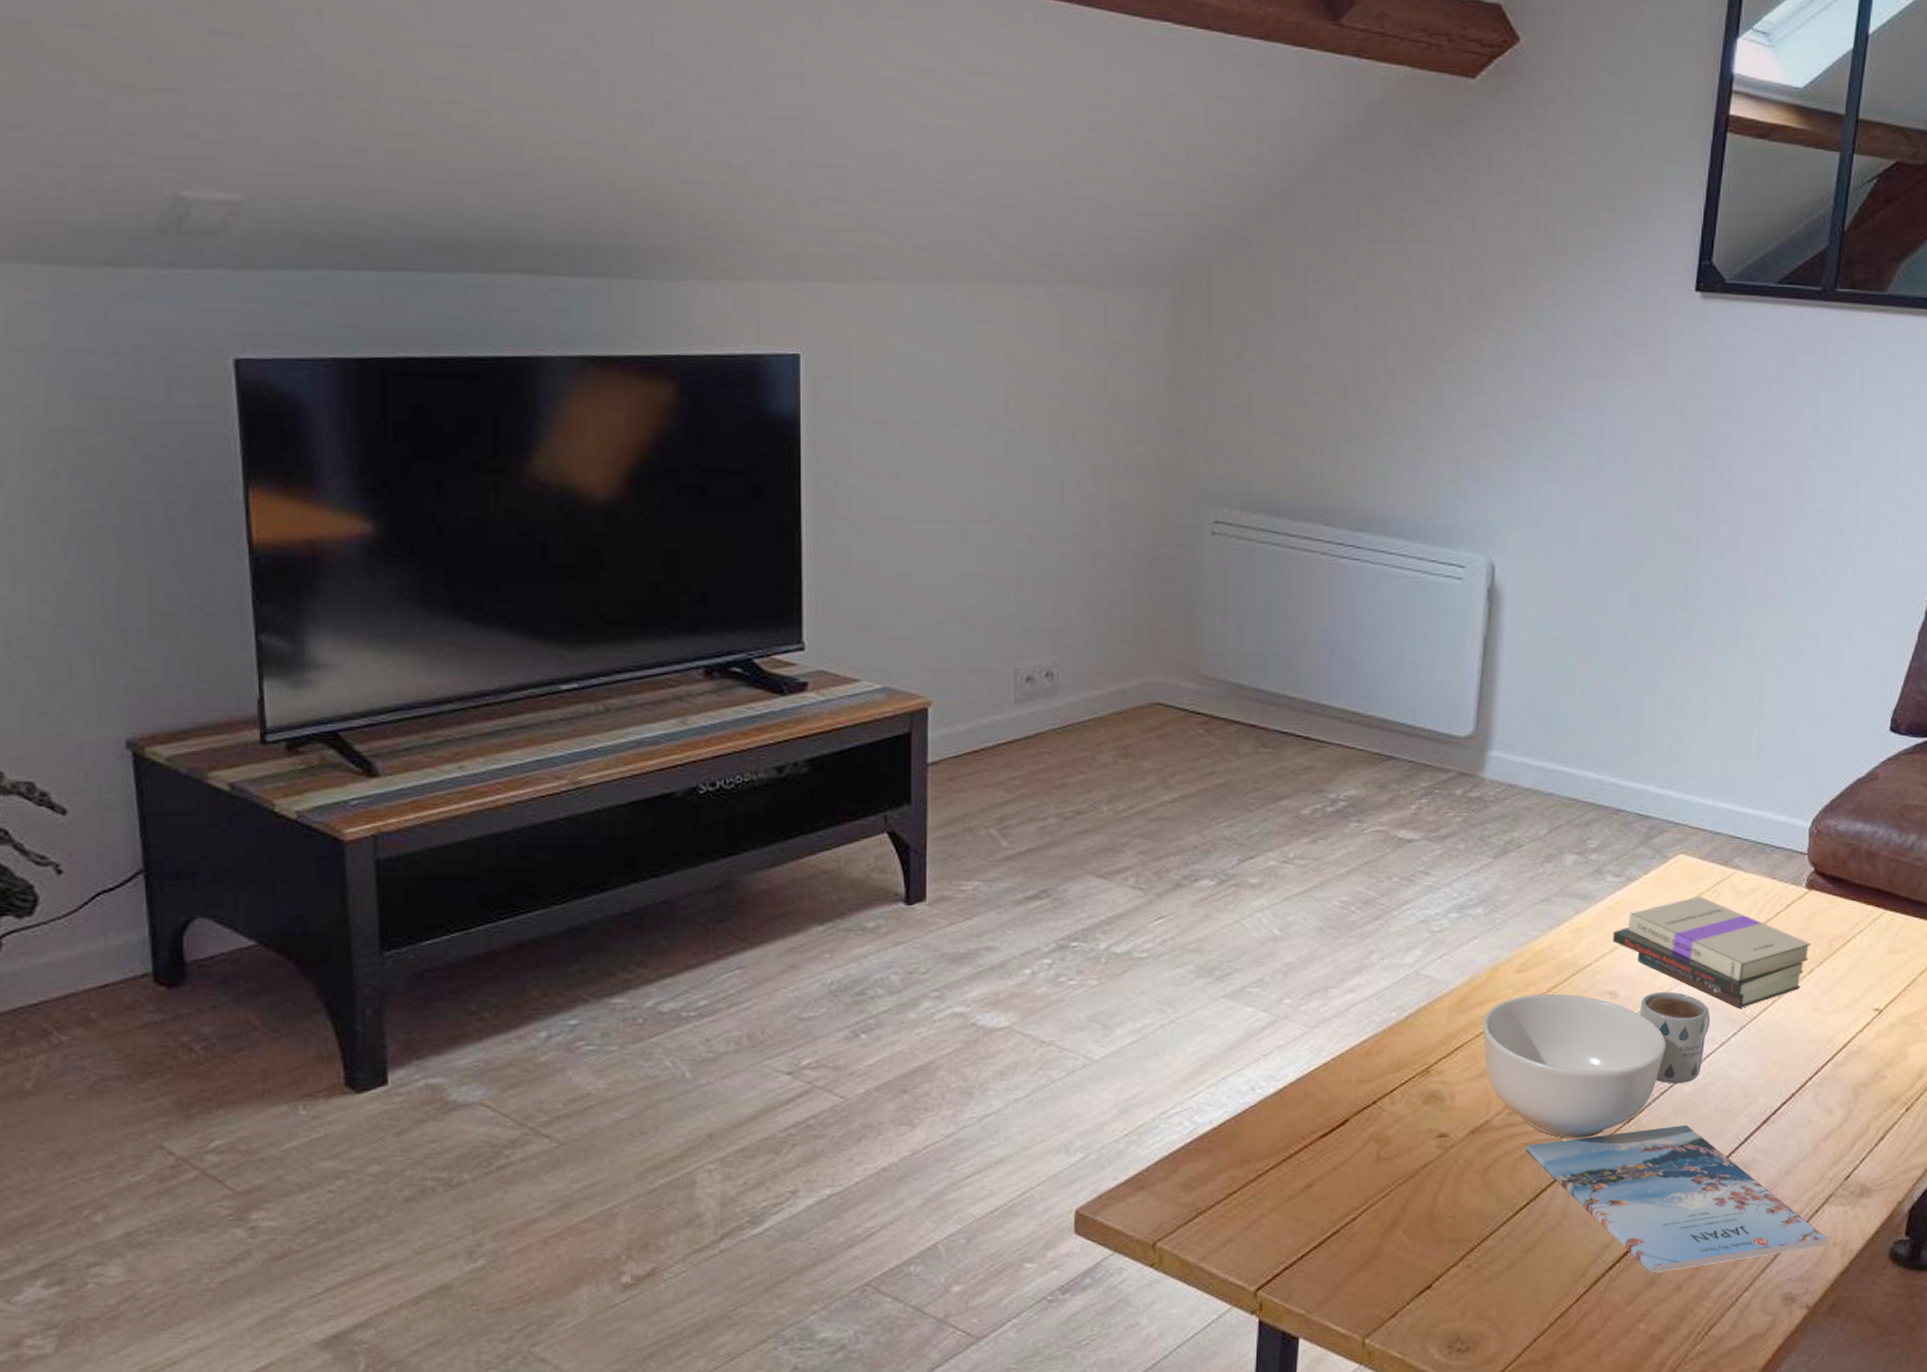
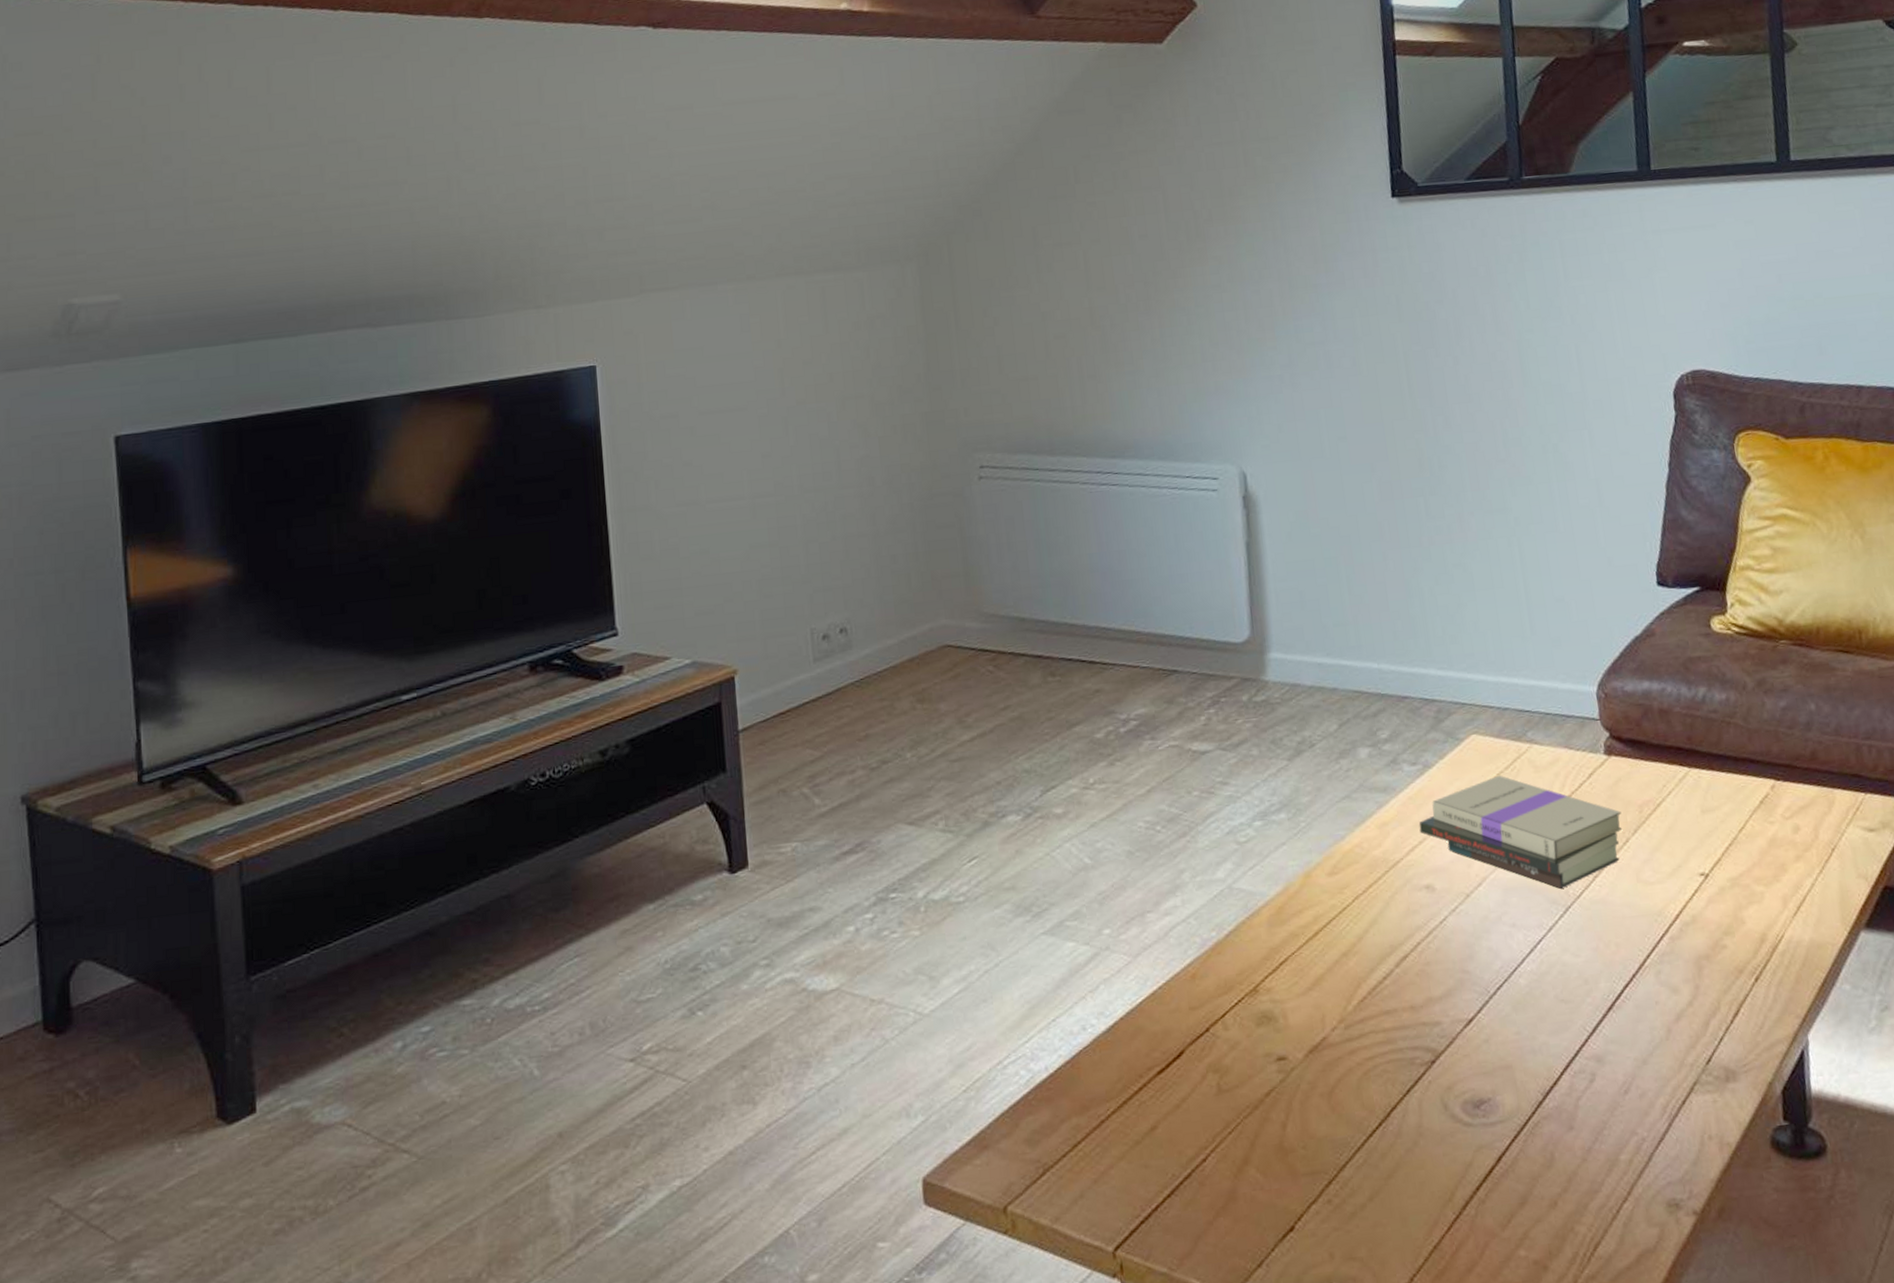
bowl: present [1482,993,1666,1138] -> none [1303,893,1494,1048]
magazine: present [1526,1125,1827,1274] -> none [1368,1021,1702,1191]
mug: present [1639,992,1711,1084] -> none [1459,878,1535,978]

